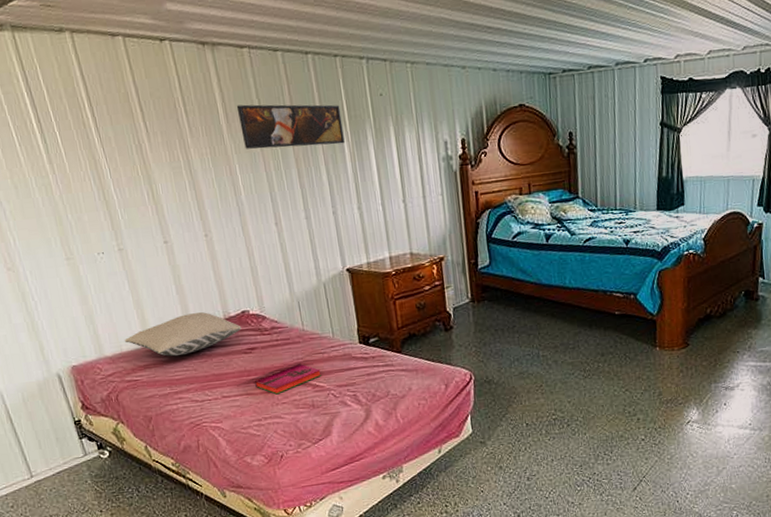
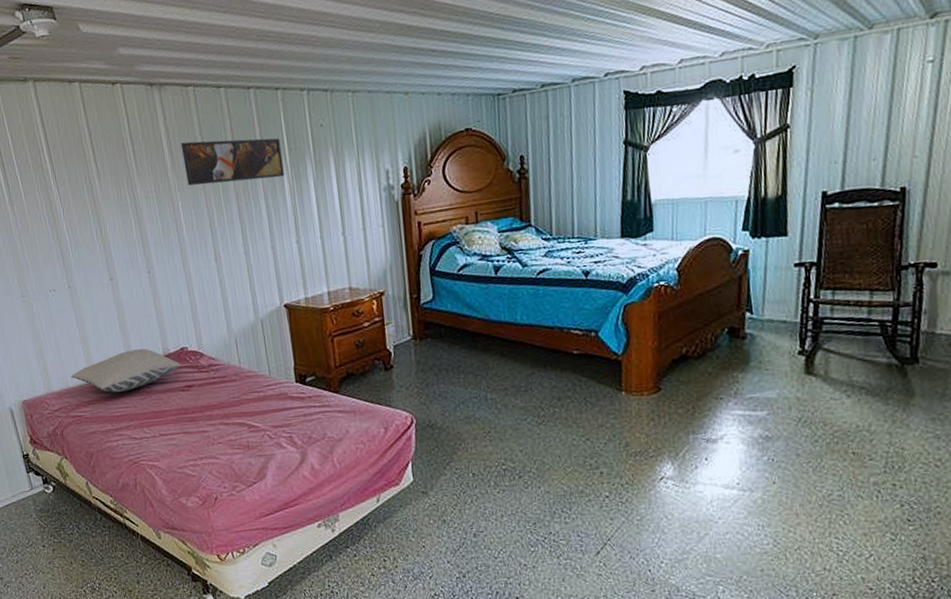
hardback book: present [255,363,321,395] -> none [192,402,257,434]

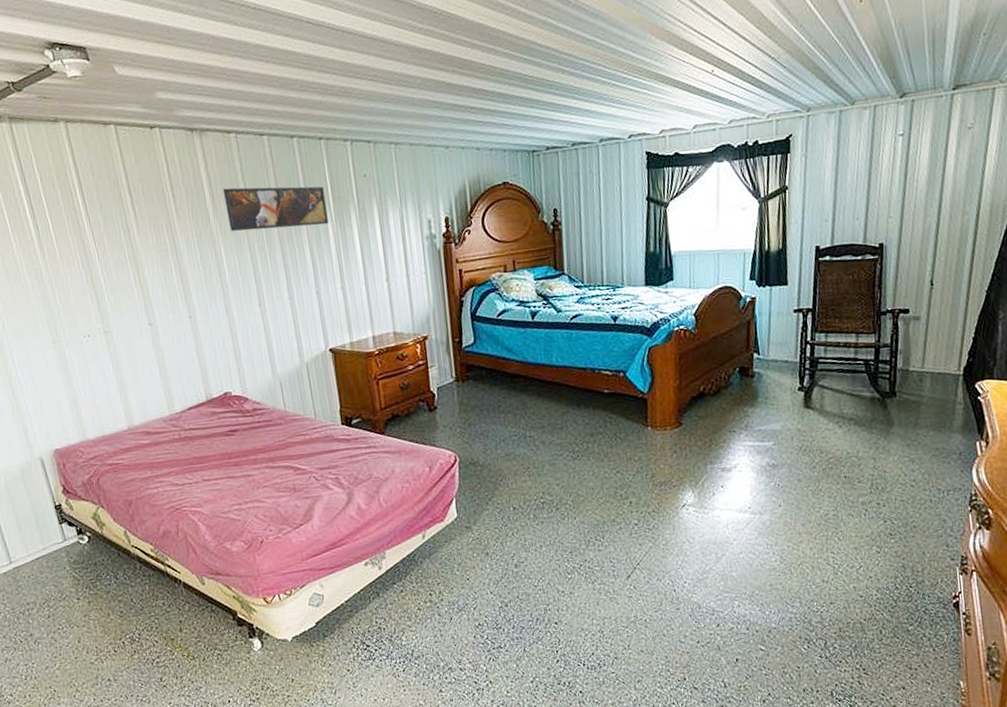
pillow: present [70,348,180,393] -> none [107,394,224,439]

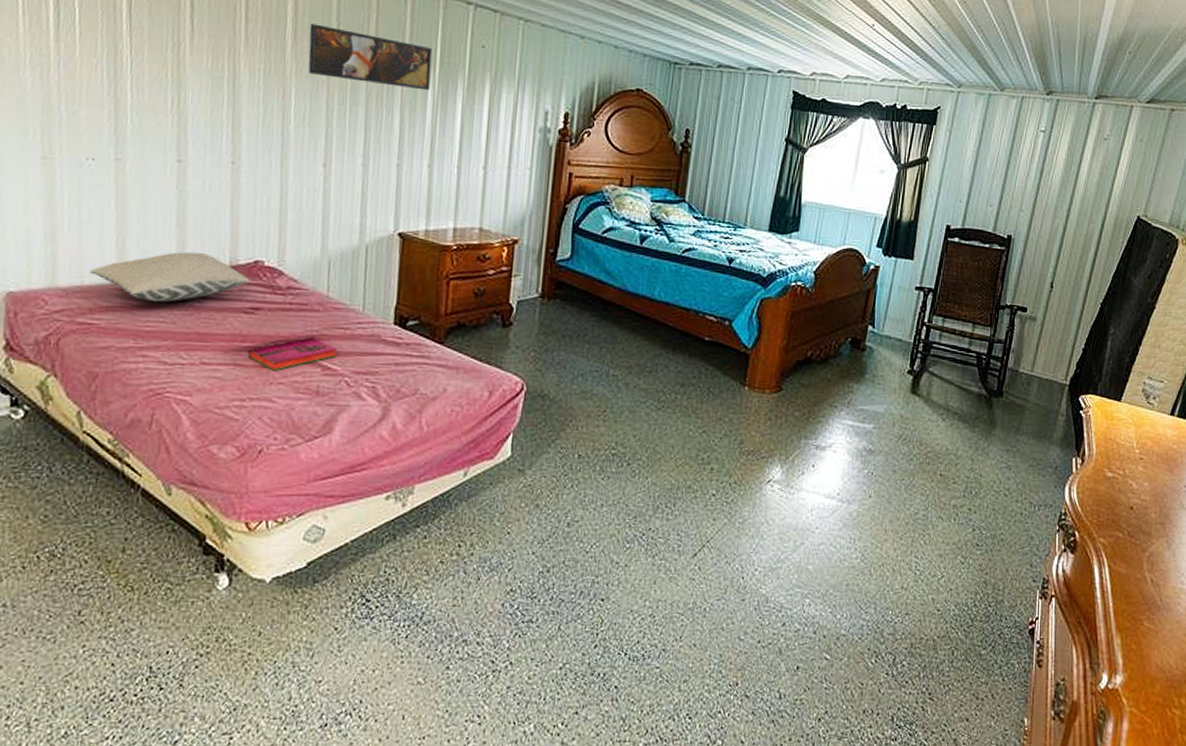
pillow: none [107,394,224,439] -> present [89,252,249,303]
hardback book: none [236,446,303,478] -> present [248,337,338,371]

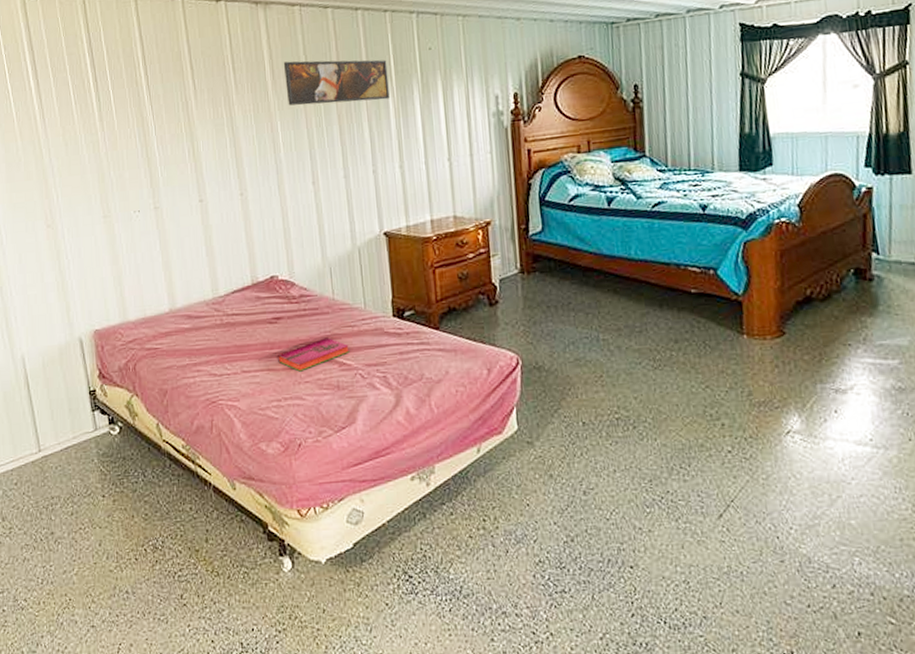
pillow: present [89,252,249,303] -> none [149,276,269,324]

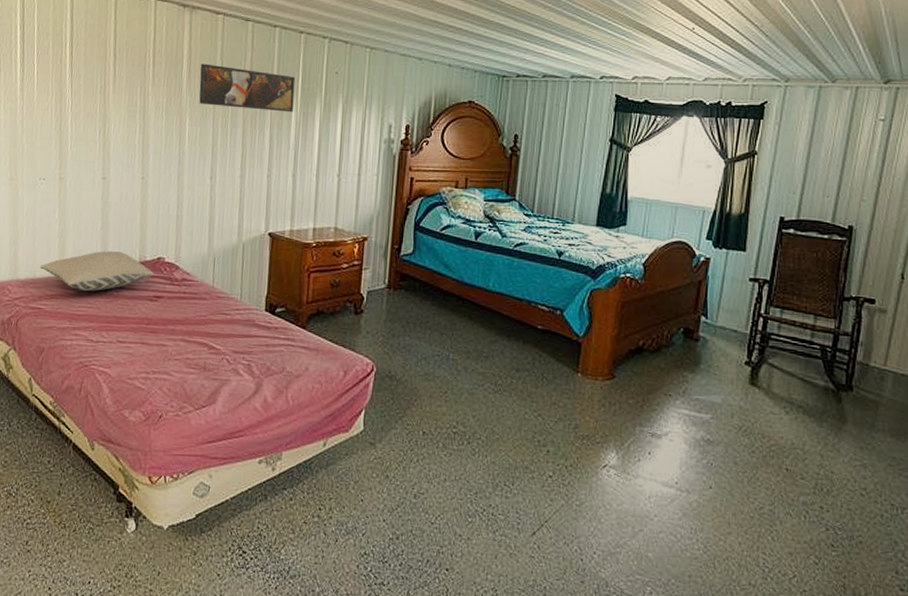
pillow: none [149,276,269,324] -> present [39,251,154,292]
hardback book: present [278,337,349,372] -> none [152,321,221,349]

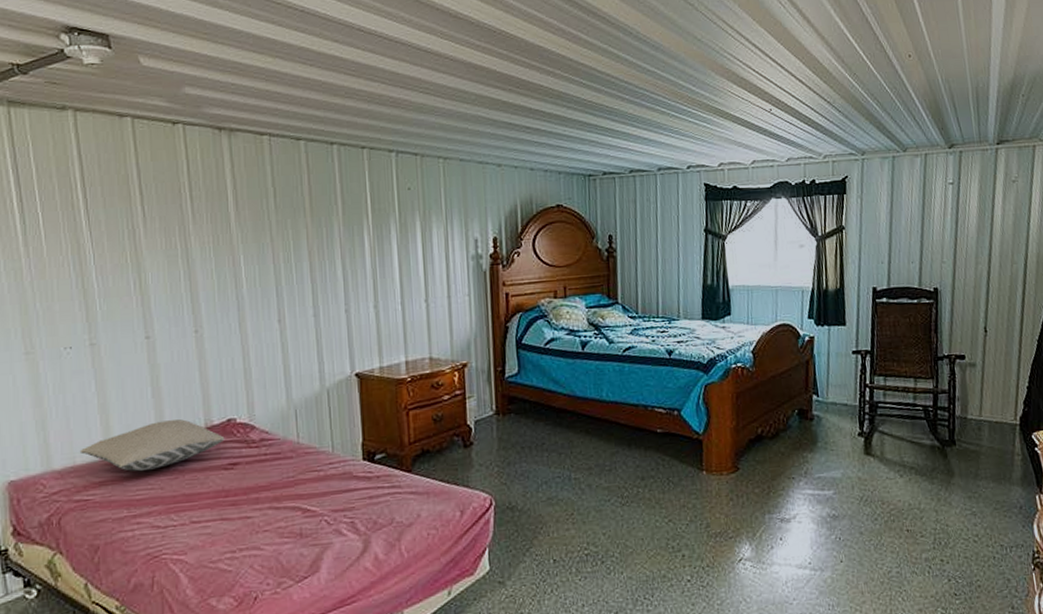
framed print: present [199,63,296,113] -> none [248,192,365,240]

